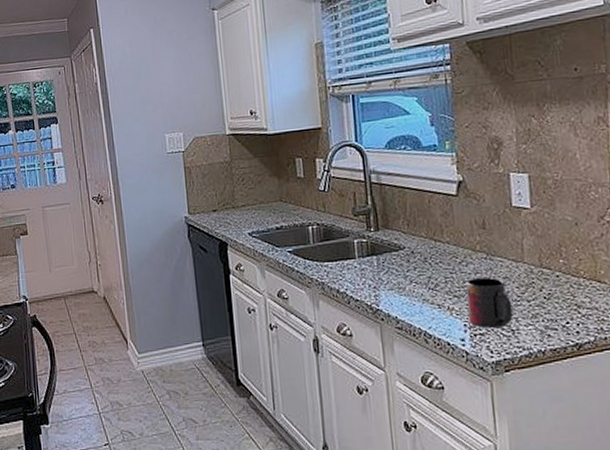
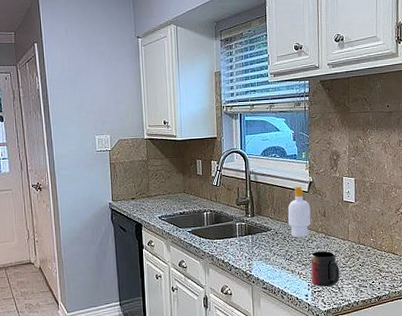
soap bottle: none [427,187,464,260] -> present [287,186,311,238]

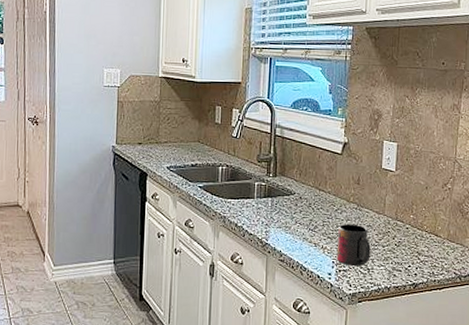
soap bottle: present [287,186,311,238] -> none [315,146,343,207]

